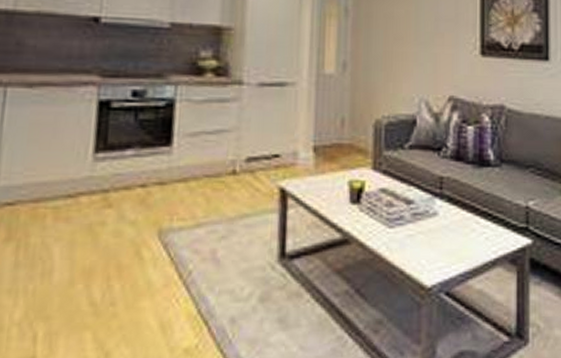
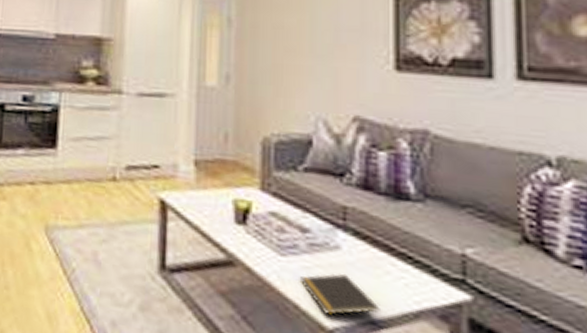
notepad: none [404,236,467,274] -> present [299,273,380,315]

